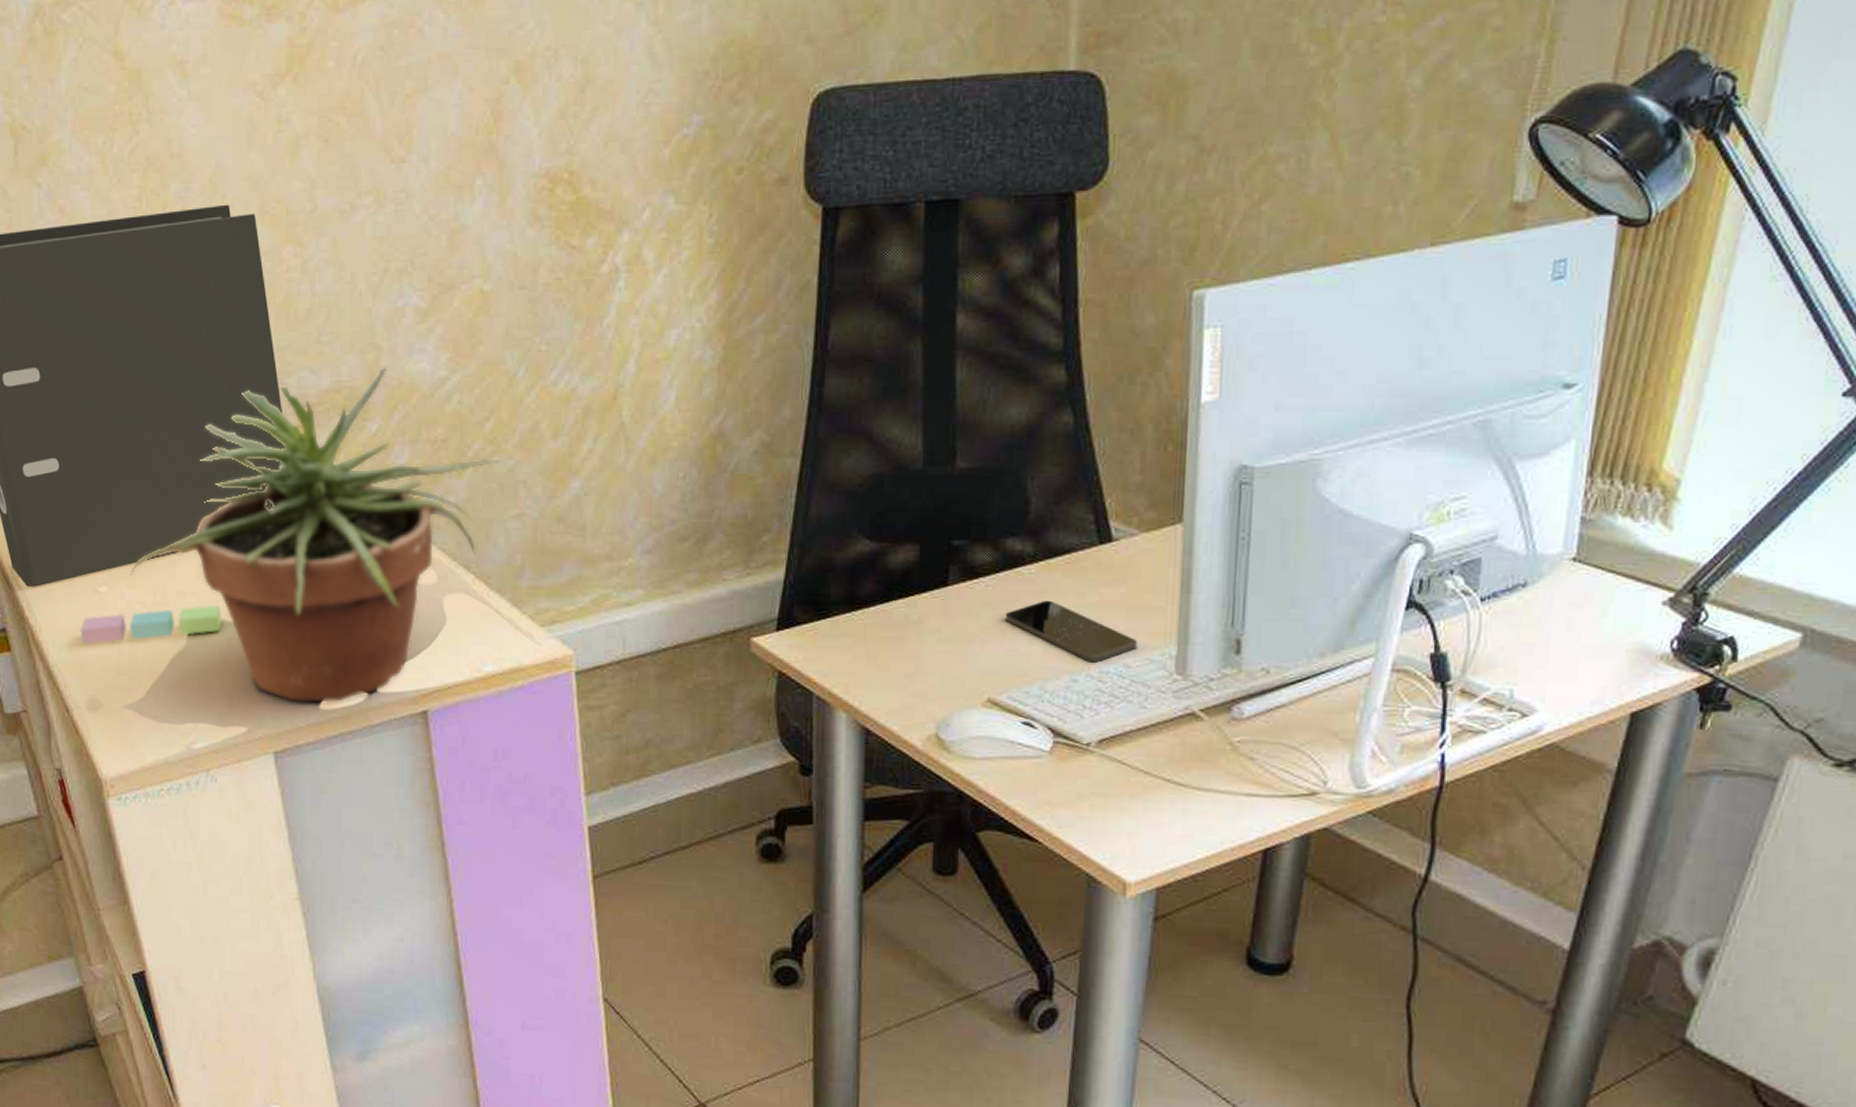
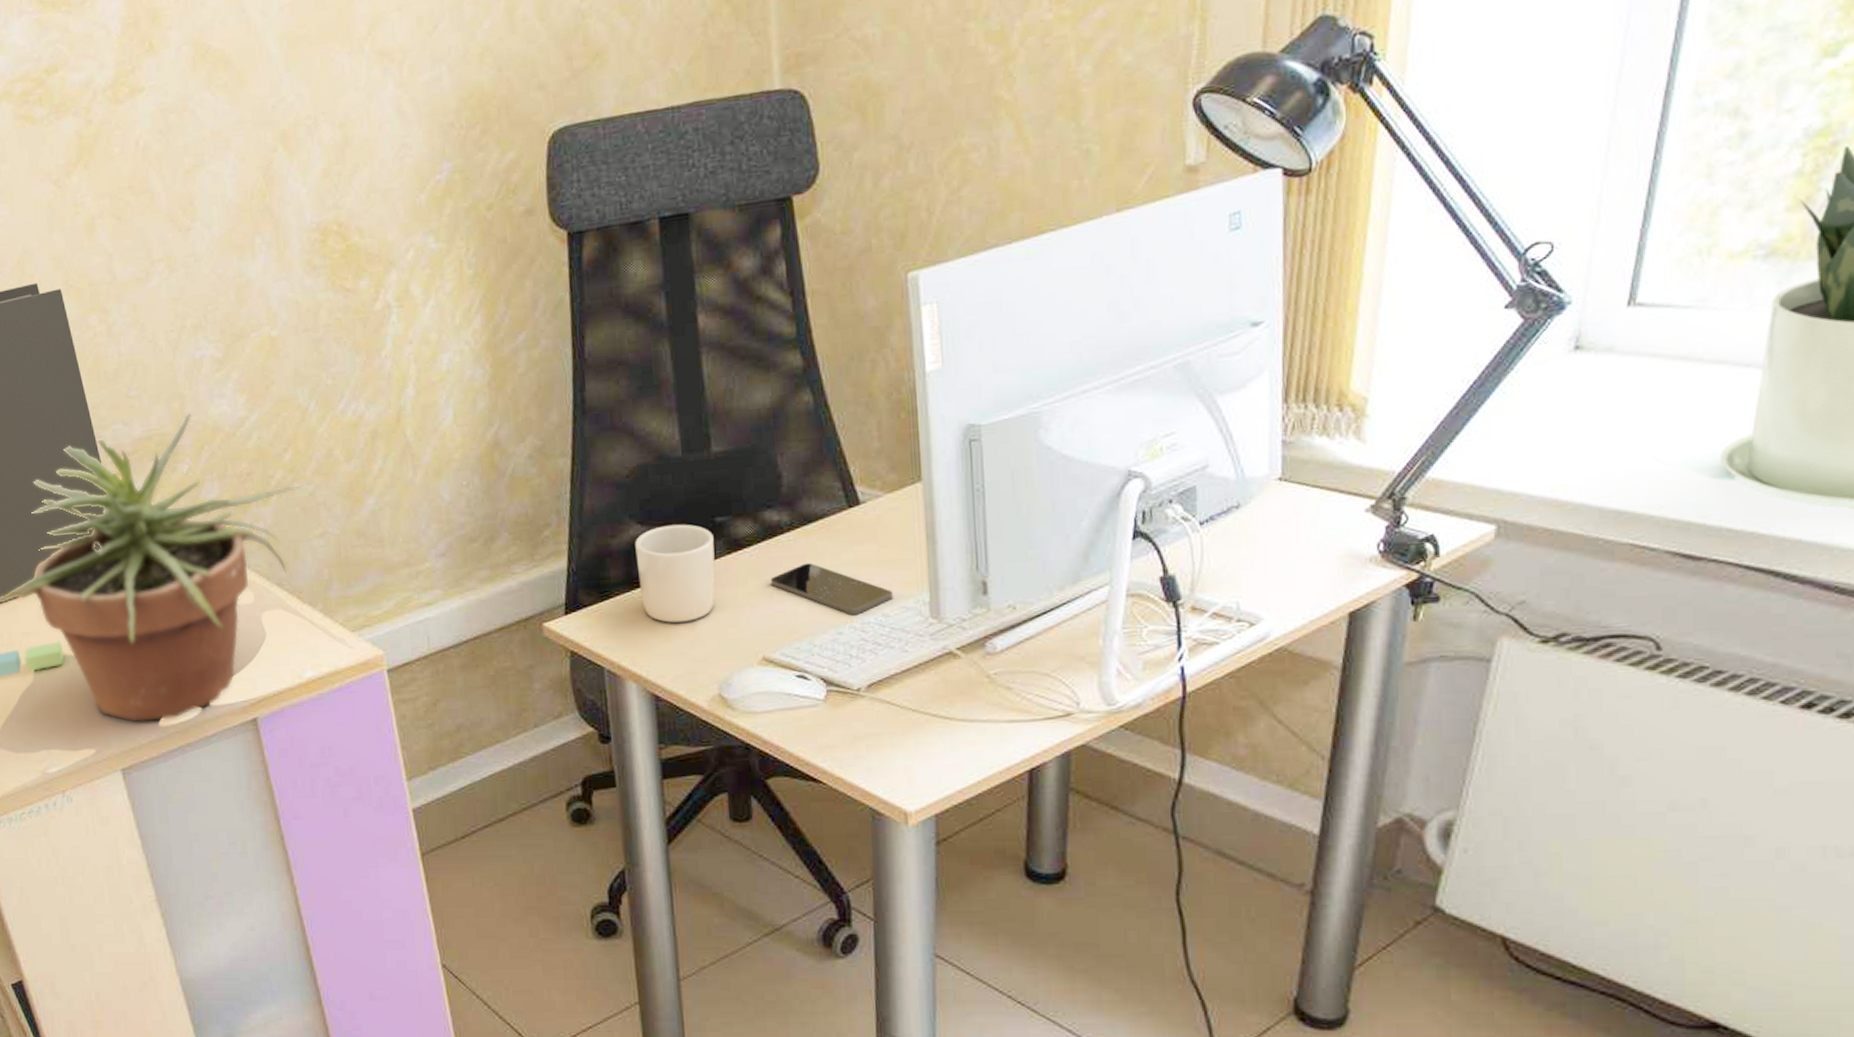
mug: none [860,543,948,653] -> present [635,524,716,624]

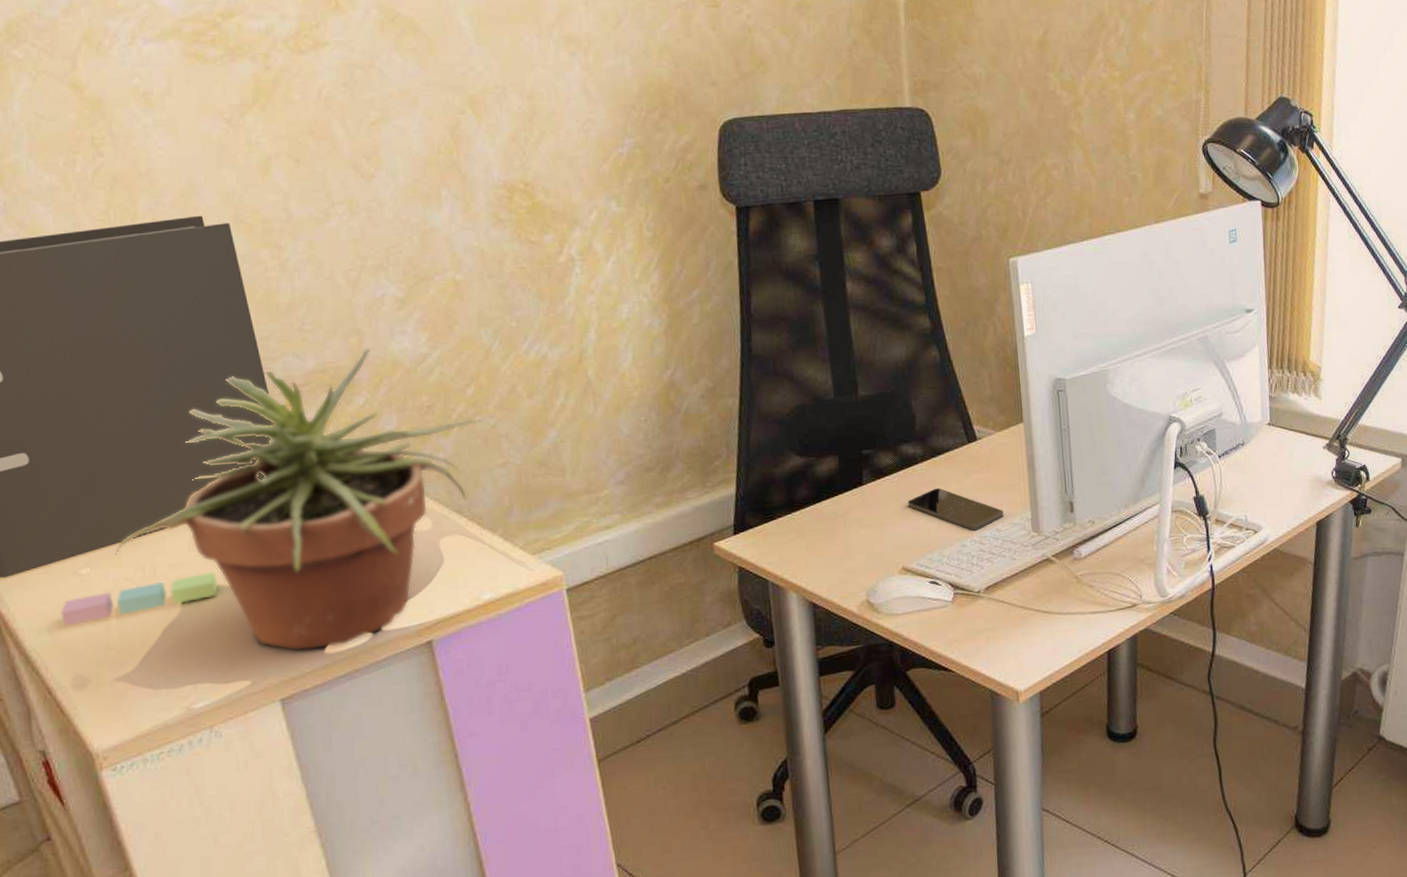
mug: present [635,524,716,624] -> none [795,455,863,541]

